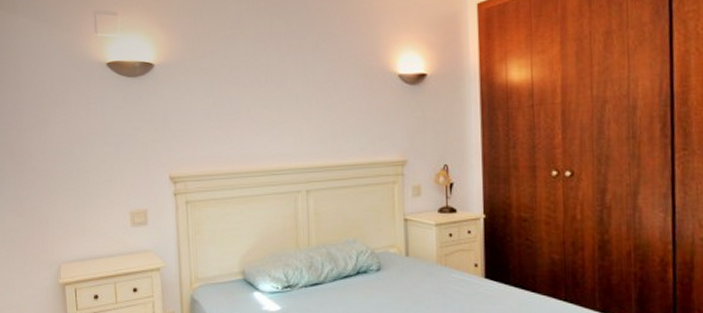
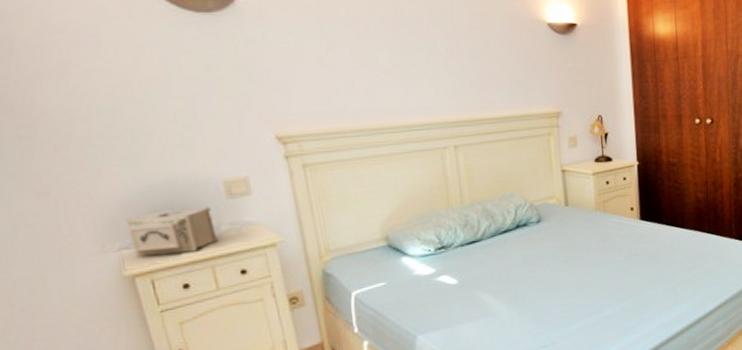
decorative box: none [66,232,121,269] -> present [126,207,219,257]

